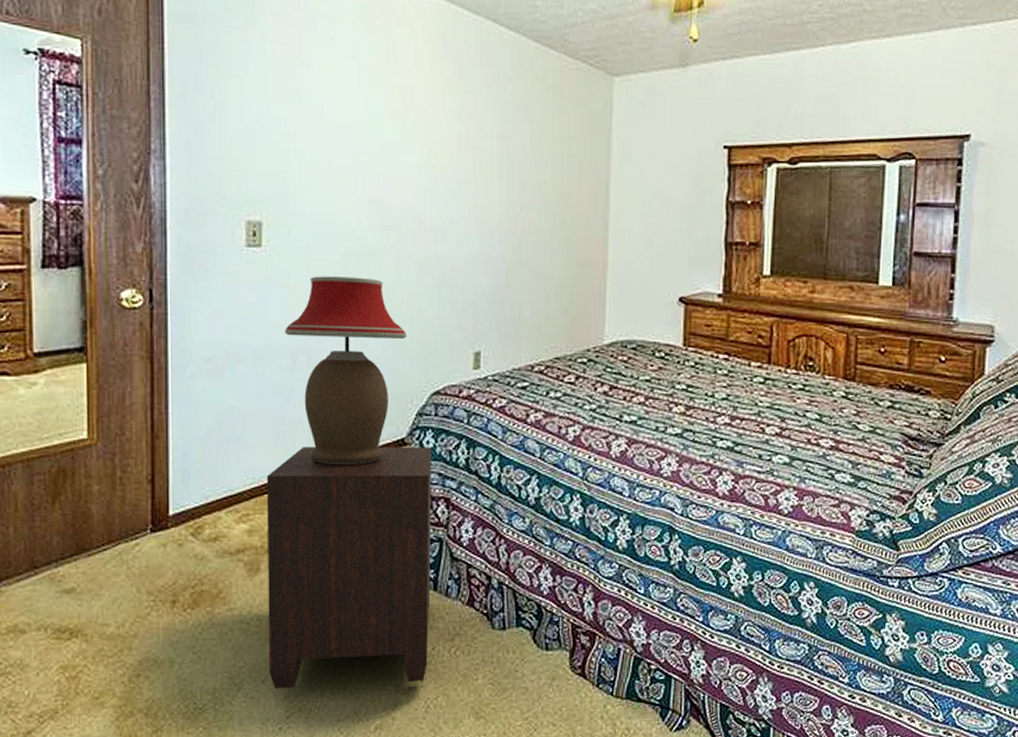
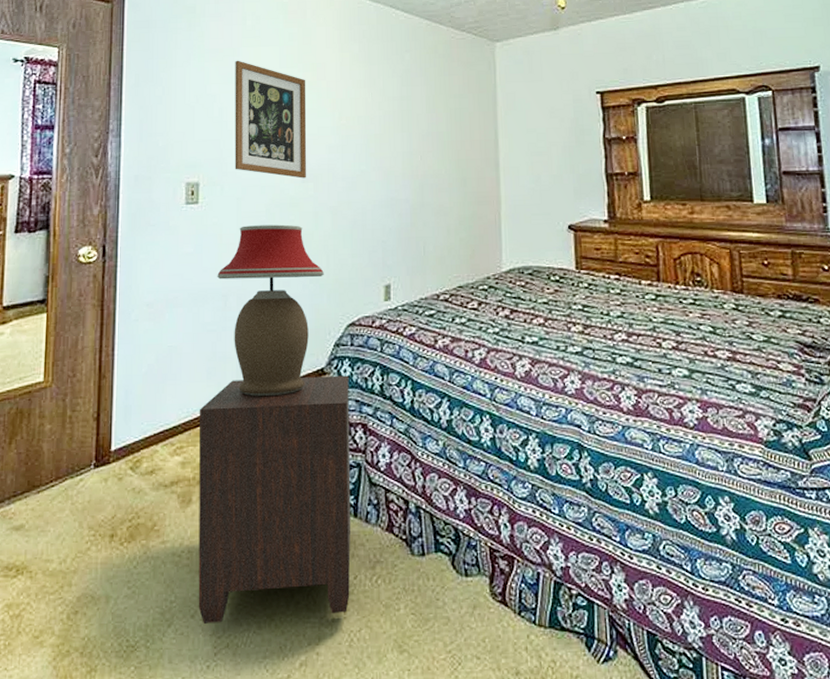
wall art: none [303,74,390,225] -> present [234,60,307,179]

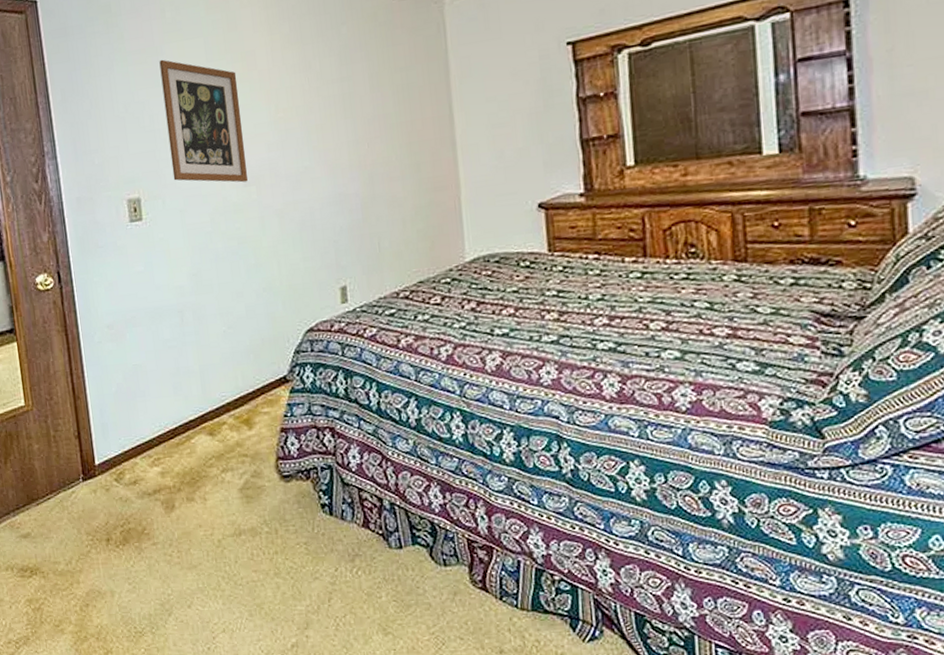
nightstand: present [198,375,351,624] -> none [170,381,333,612]
table lamp: present [217,224,324,397] -> none [170,232,277,408]

